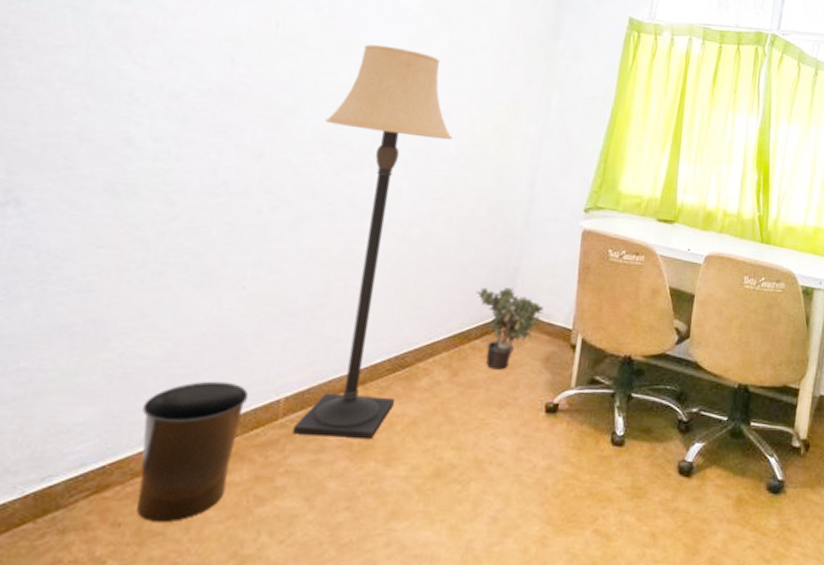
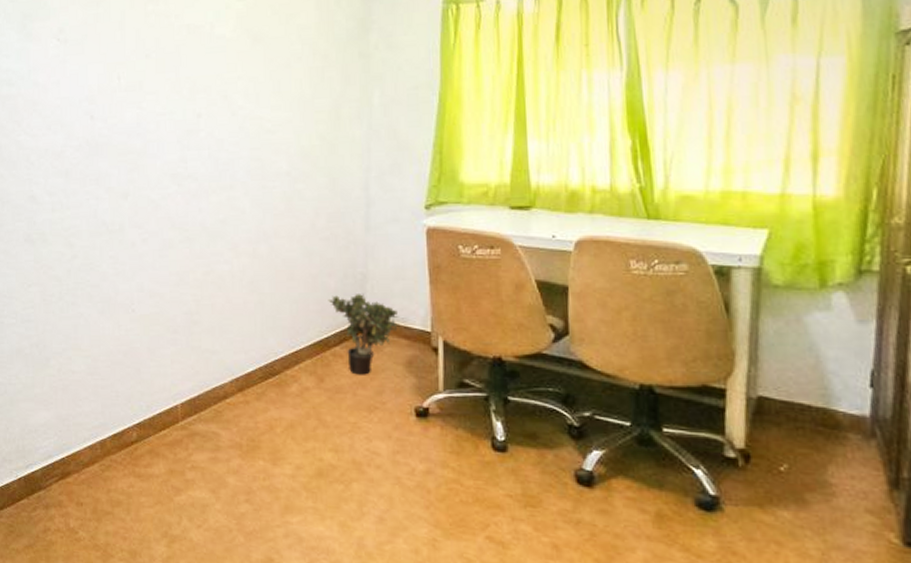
waste bin: present [136,381,249,522] -> none [81,390,154,504]
lamp: present [292,44,453,438] -> none [171,76,283,440]

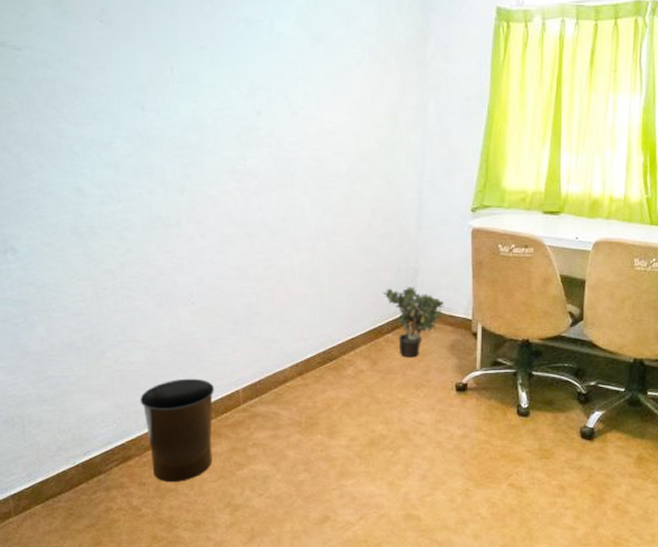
waste bin: none [81,390,154,504] -> present [140,378,215,481]

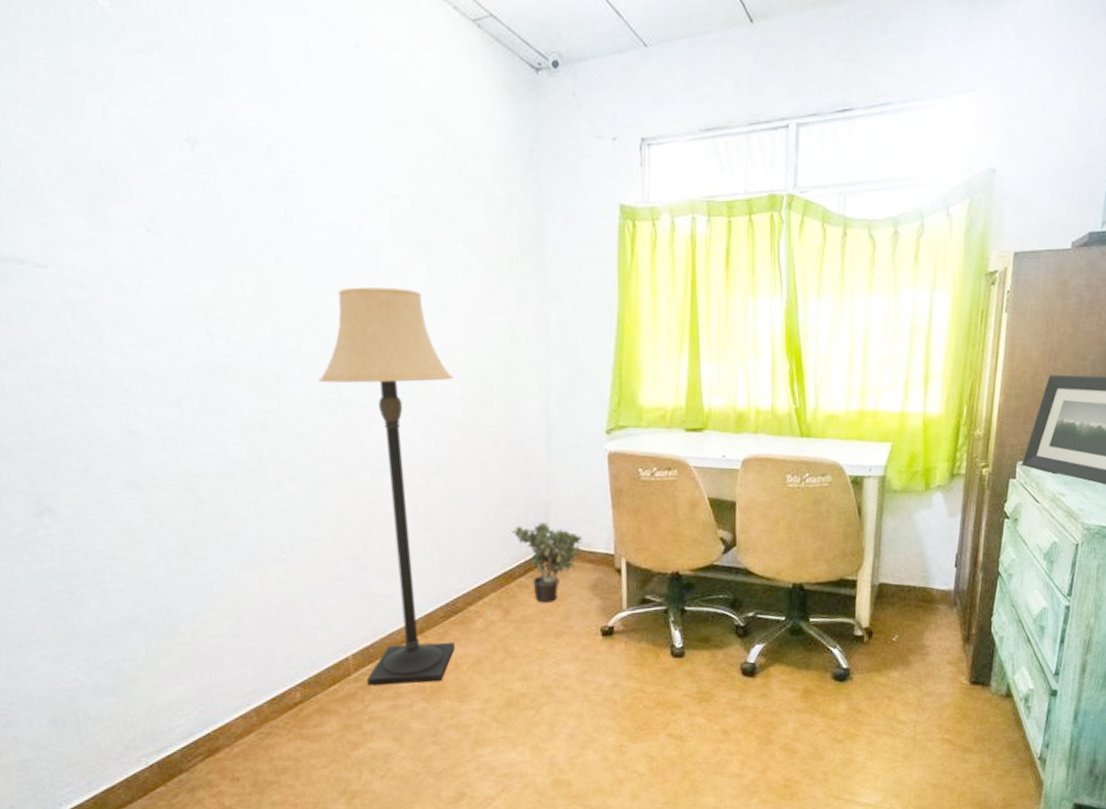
waste bin: present [140,378,215,481] -> none [226,647,321,774]
lamp: none [229,74,342,417] -> present [319,286,456,685]

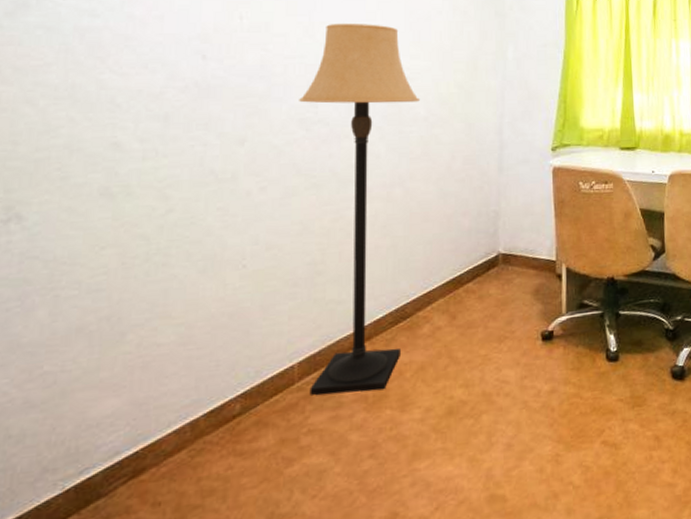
potted plant: present [511,521,582,603] -> none [462,229,527,308]

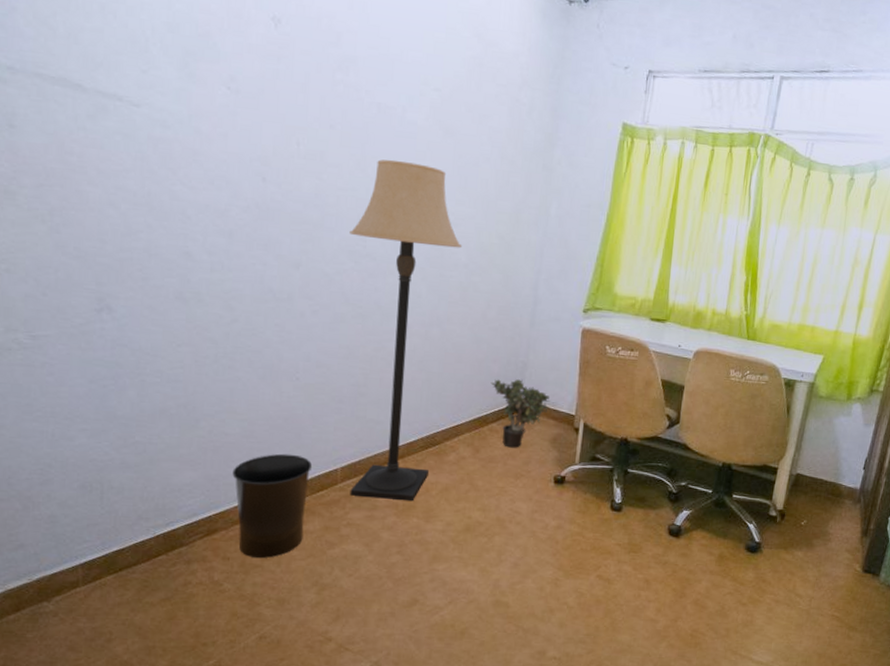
waste bin: none [166,356,264,497] -> present [232,453,313,558]
potted plant: none [462,229,527,308] -> present [490,378,549,448]

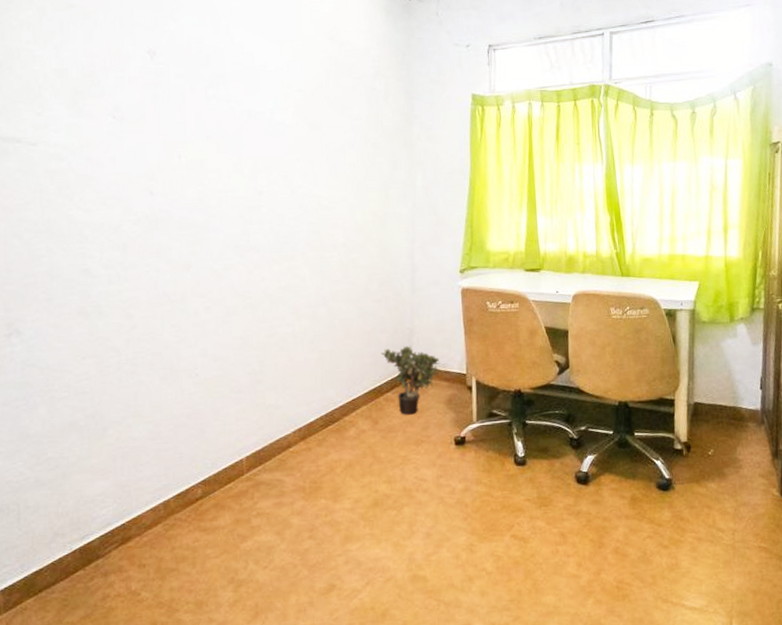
waste bin: present [232,453,313,558] -> none [142,450,219,561]
lamp: present [349,159,463,500] -> none [233,158,339,484]

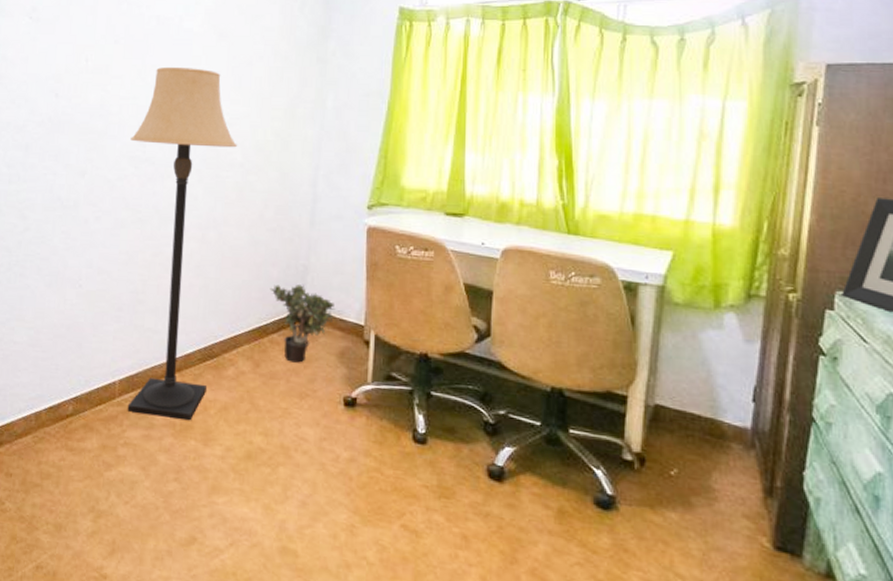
lamp: none [233,158,339,484] -> present [127,66,238,420]

